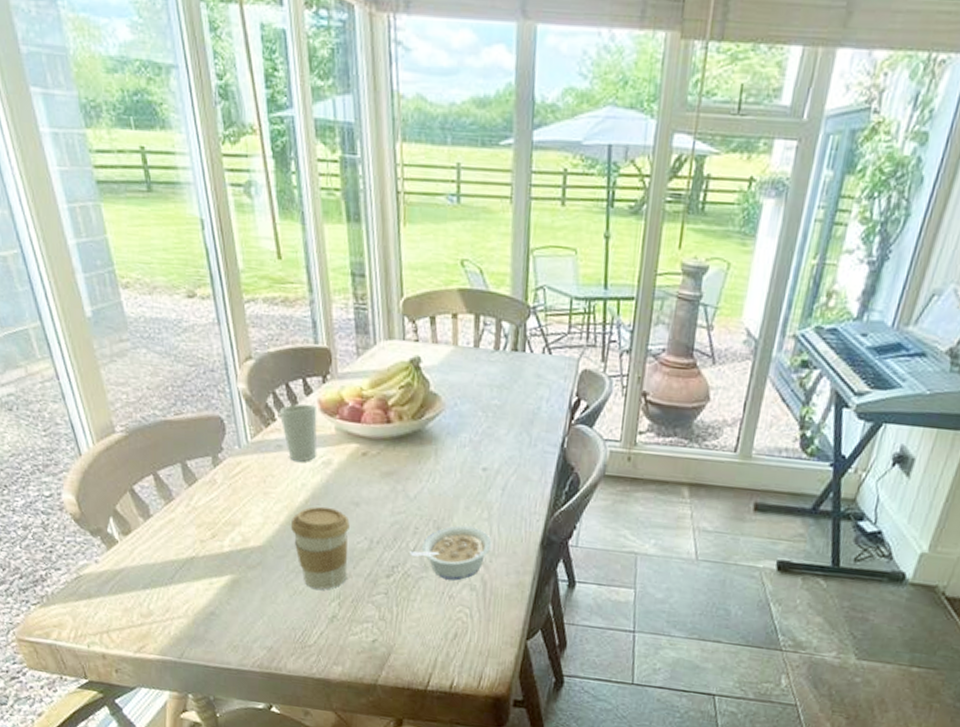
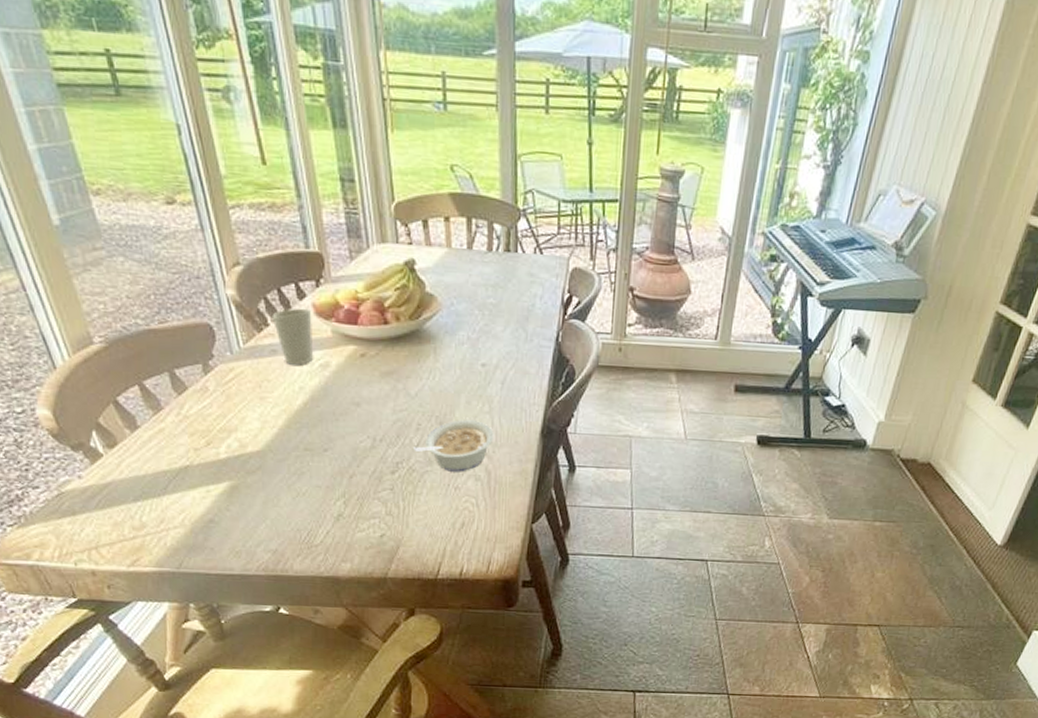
coffee cup: present [290,506,350,590] -> none [289,408,351,490]

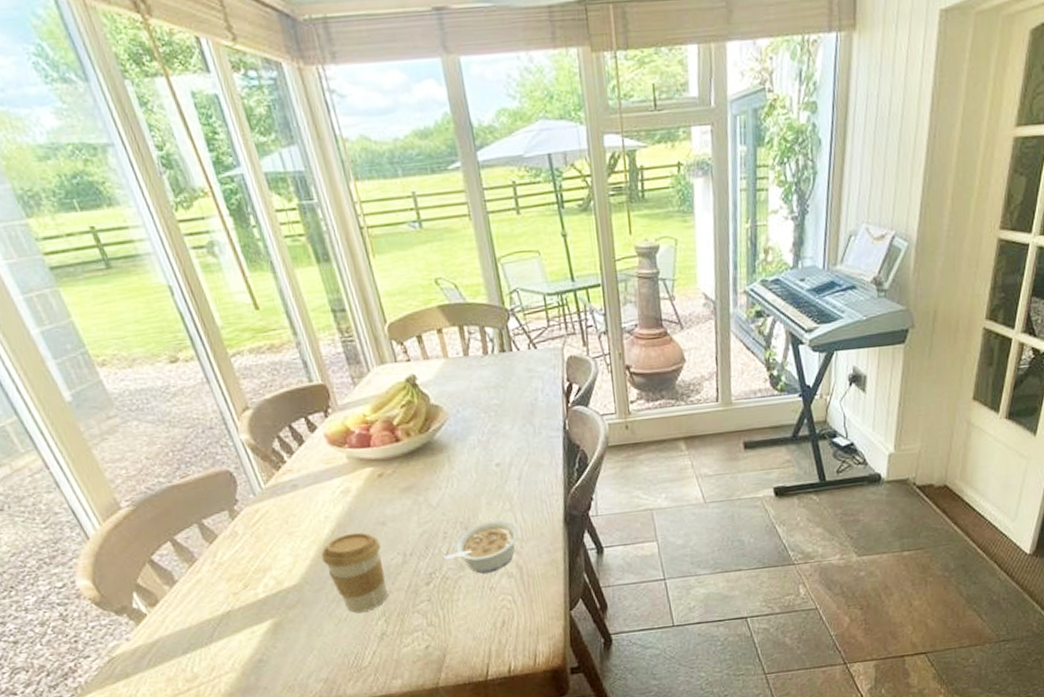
cup: present [272,308,314,365] -> none [287,439,334,497]
coffee cup: none [289,408,351,490] -> present [321,532,388,613]

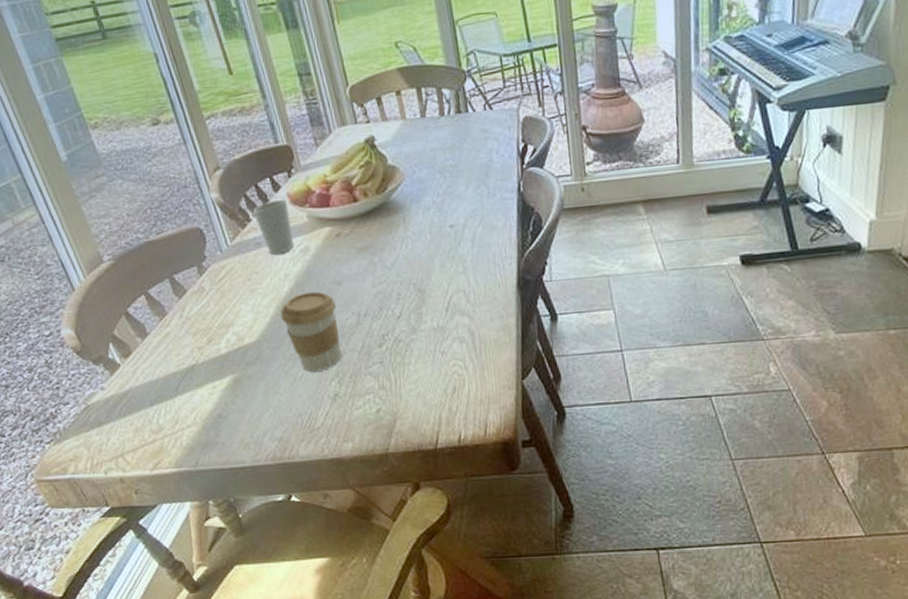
cup: none [287,439,334,497] -> present [252,199,295,255]
legume: present [444,519,520,574] -> none [397,282,472,337]

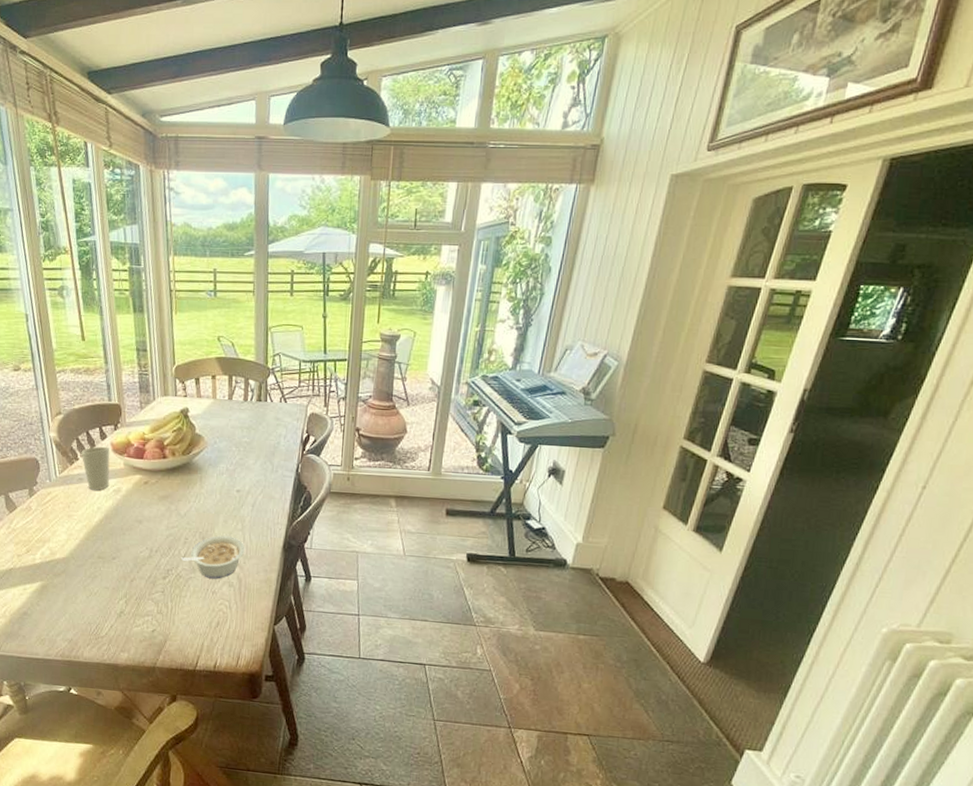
coffee cup: present [280,291,342,372] -> none [88,524,134,591]
legume: none [397,282,472,337] -> present [181,535,245,579]

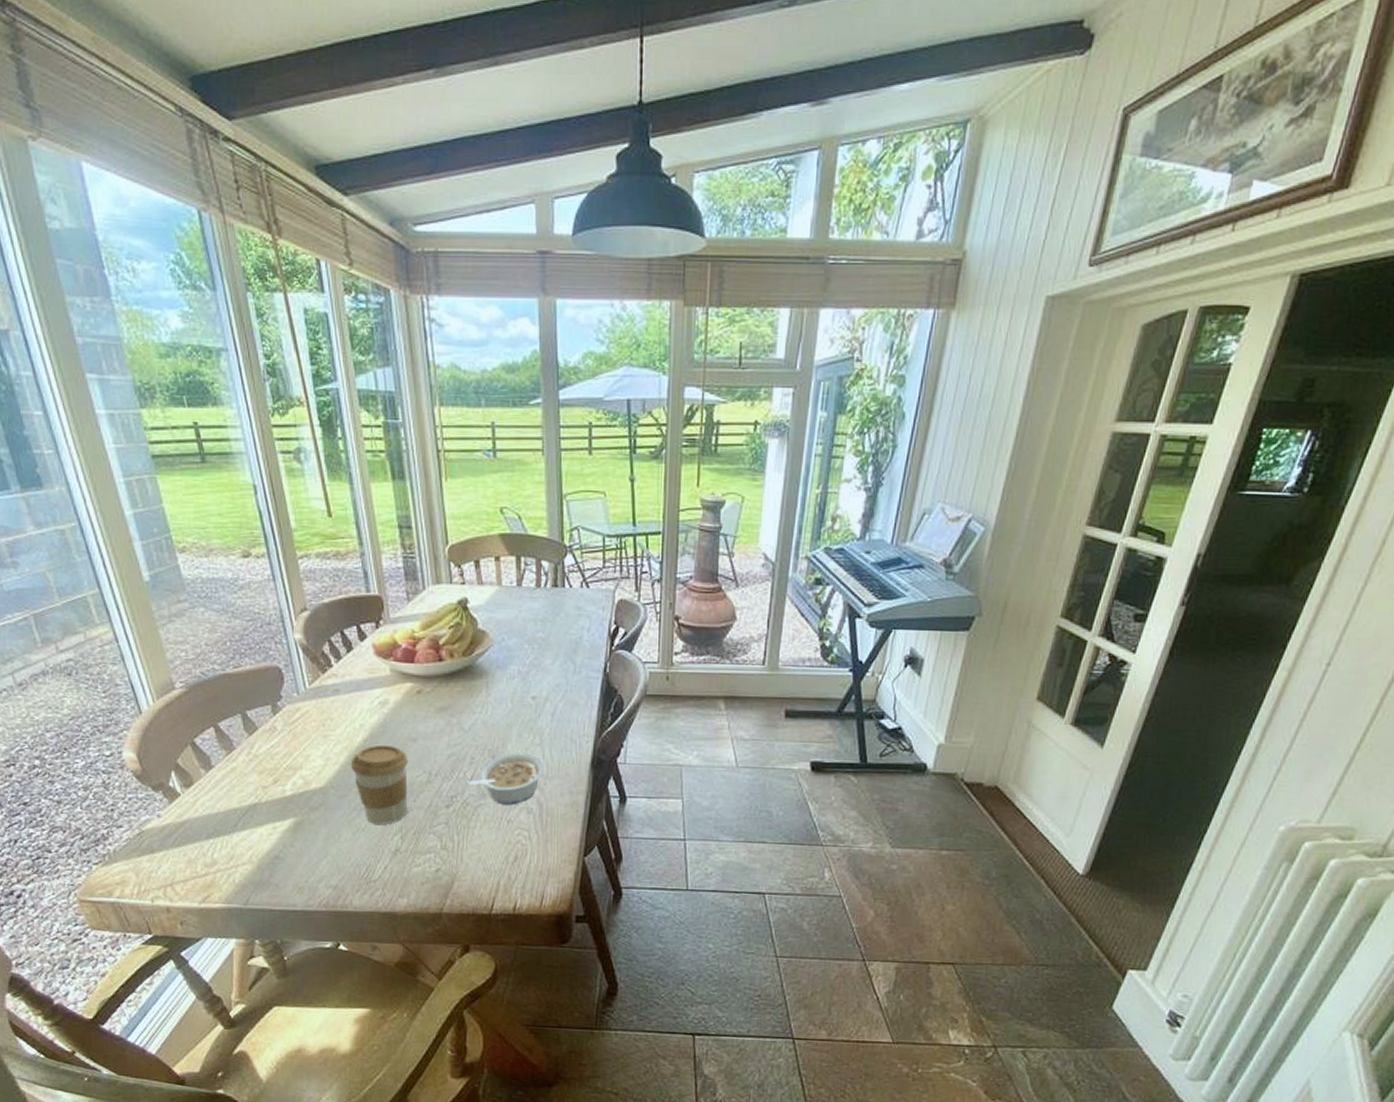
cup: present [81,446,110,490] -> none [335,649,374,704]
coffee cup: none [88,524,134,591] -> present [350,744,408,825]

